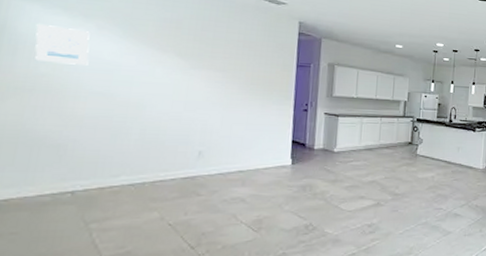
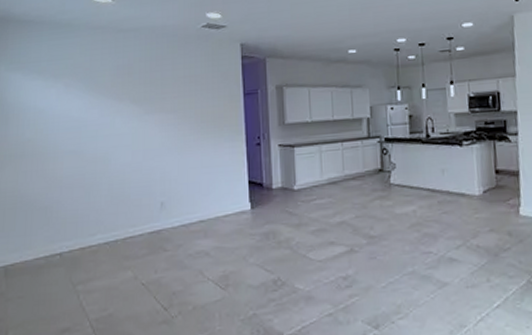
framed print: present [35,24,90,65] -> none [20,91,61,127]

